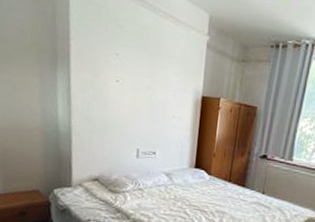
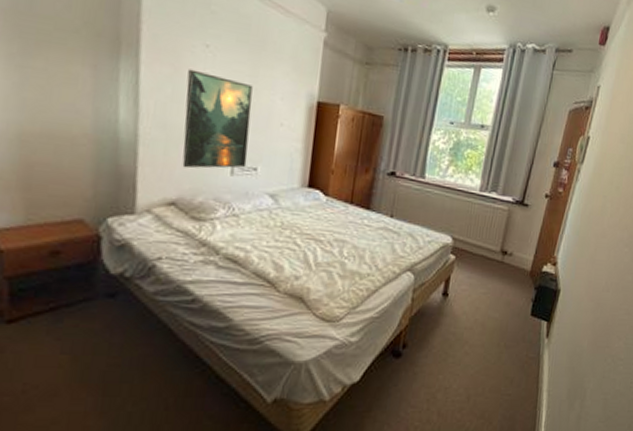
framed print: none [102,74,151,153] -> present [182,69,253,169]

